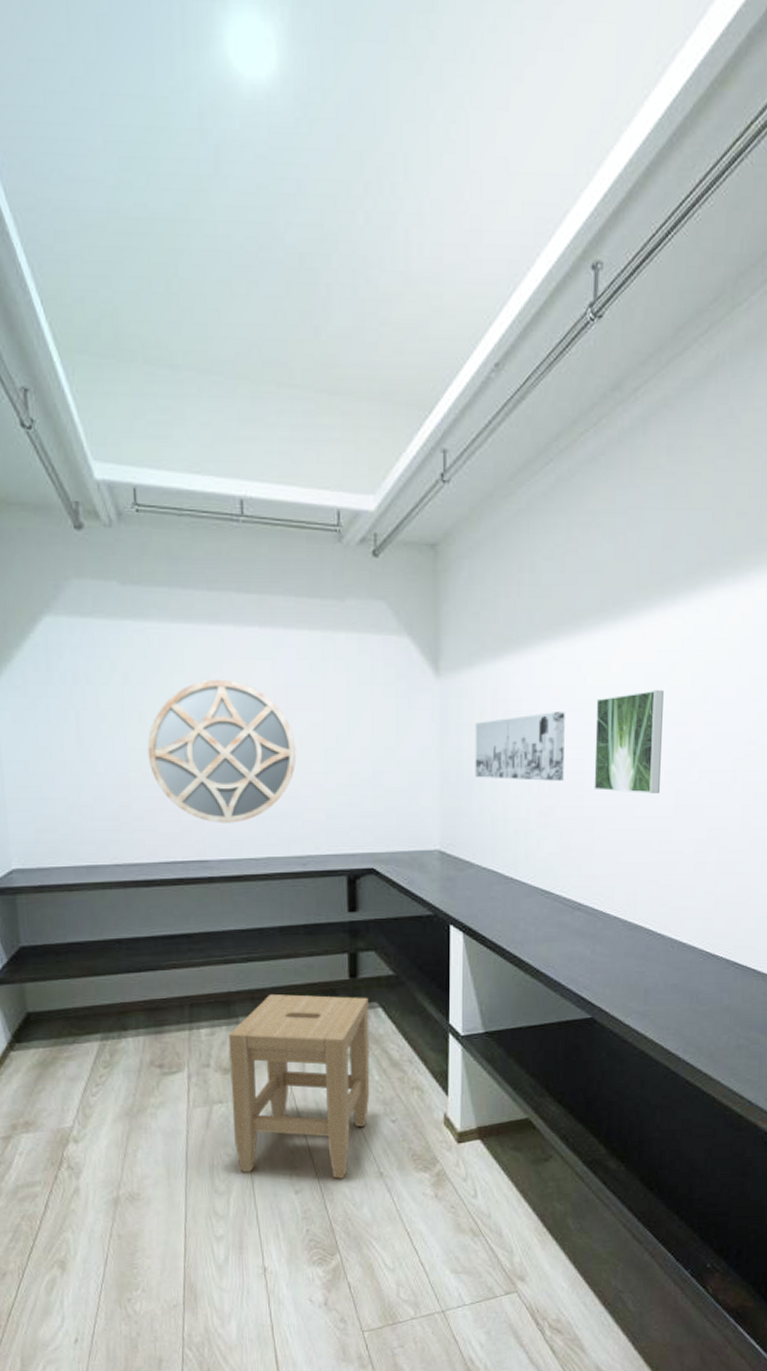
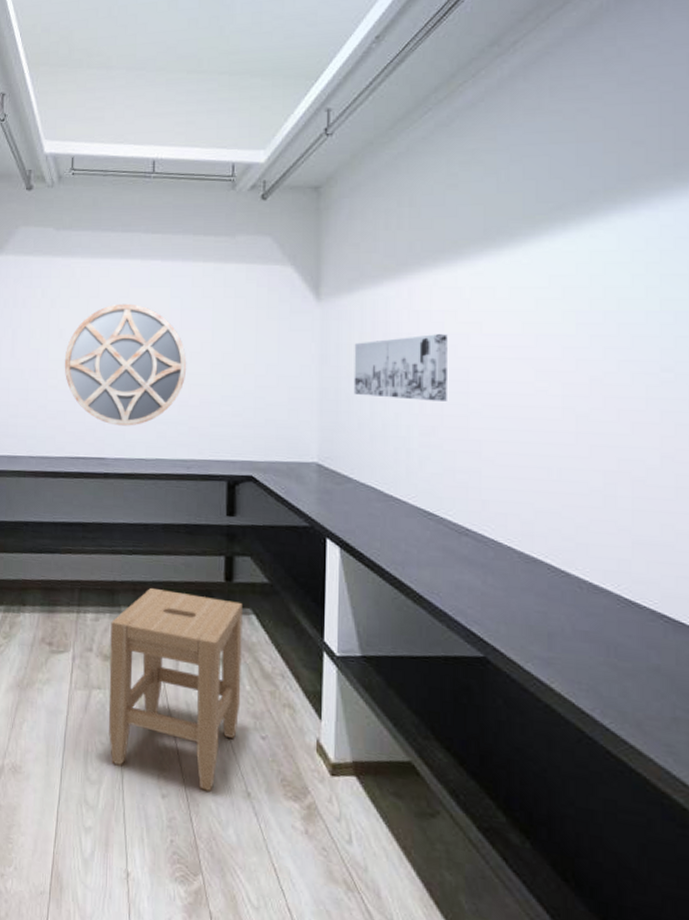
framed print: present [594,689,664,793] -> none [480,313,557,419]

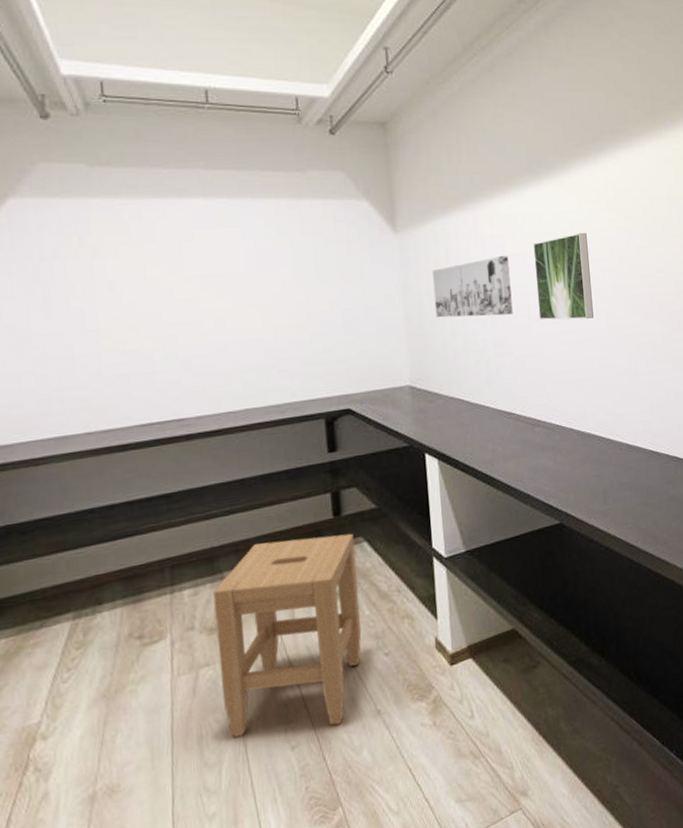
home mirror: present [64,303,187,426] -> none [119,247,270,382]
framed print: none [480,313,557,419] -> present [533,232,594,320]

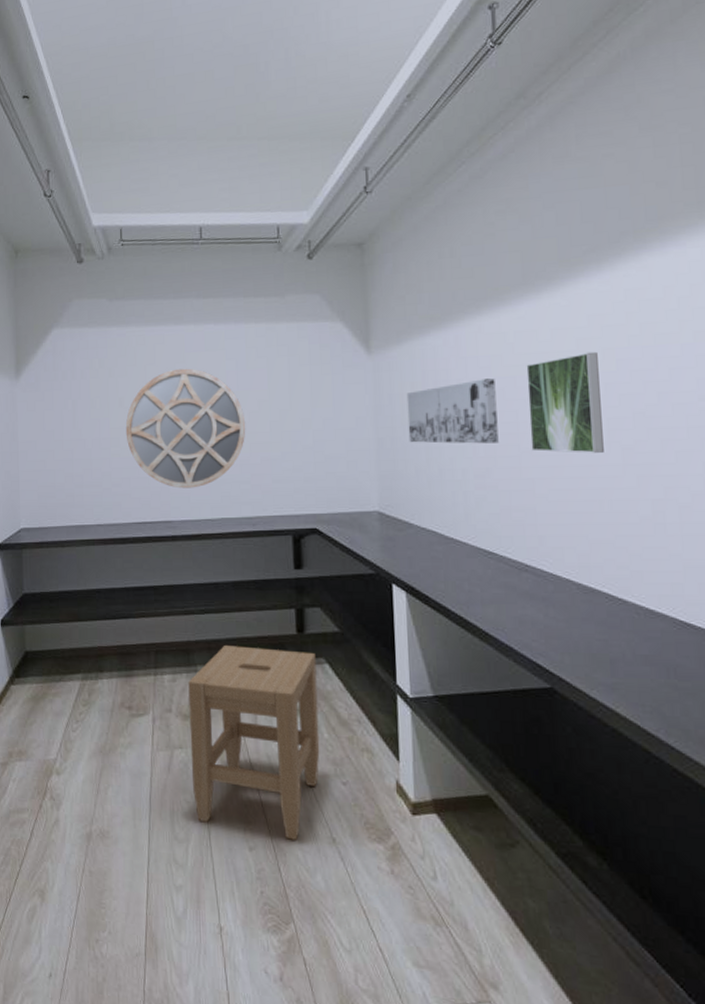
home mirror: none [119,247,270,382] -> present [125,368,246,489]

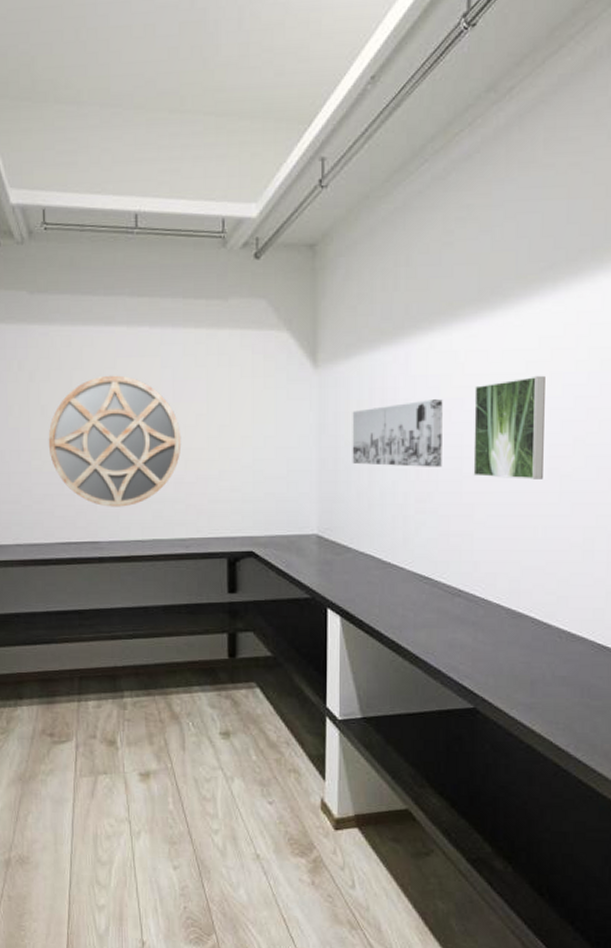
stool: present [188,644,320,840] -> none [114,670,248,858]

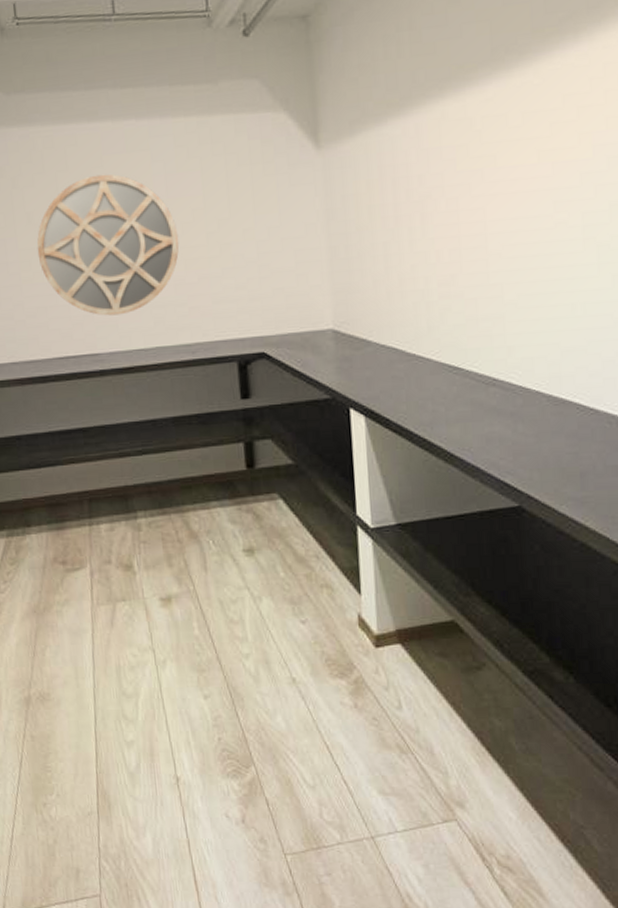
wall art: present [352,399,443,467] -> none [361,172,464,251]
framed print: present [473,375,545,479] -> none [495,136,578,254]

